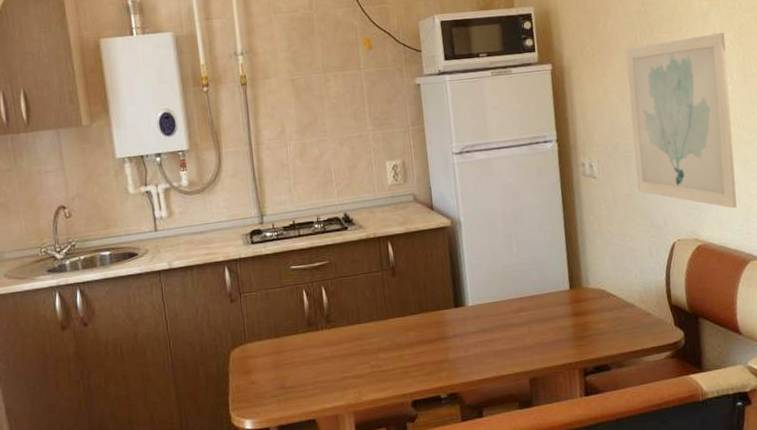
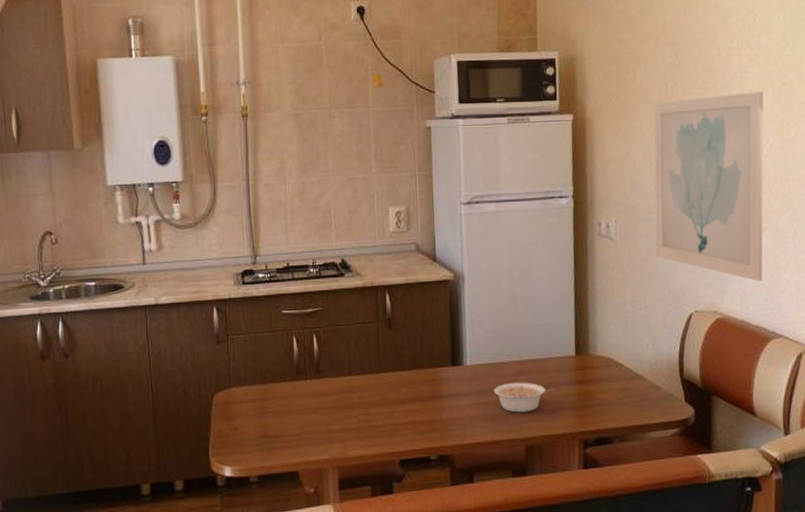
legume: none [496,318,552,348] -> present [494,382,554,413]

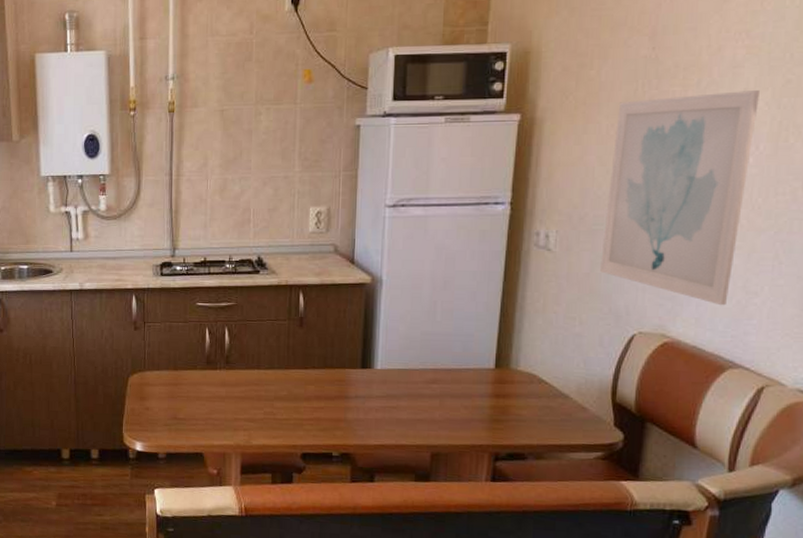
legume: present [494,382,554,413] -> none [403,389,468,421]

